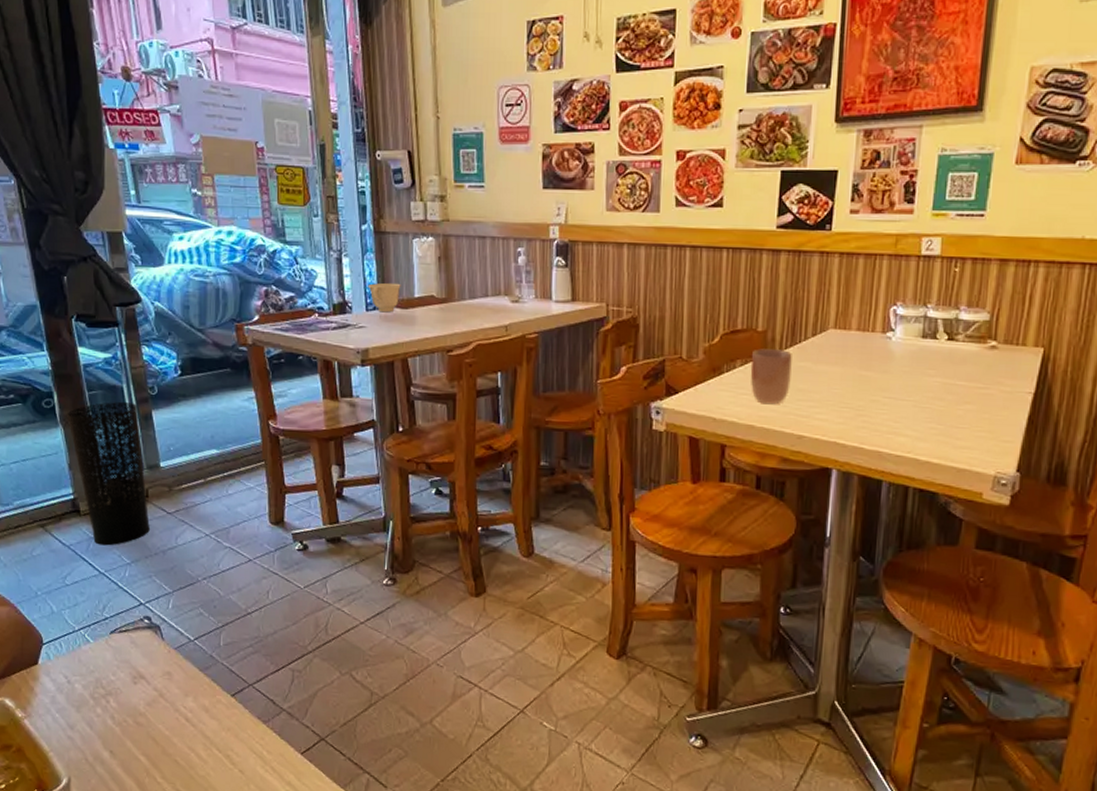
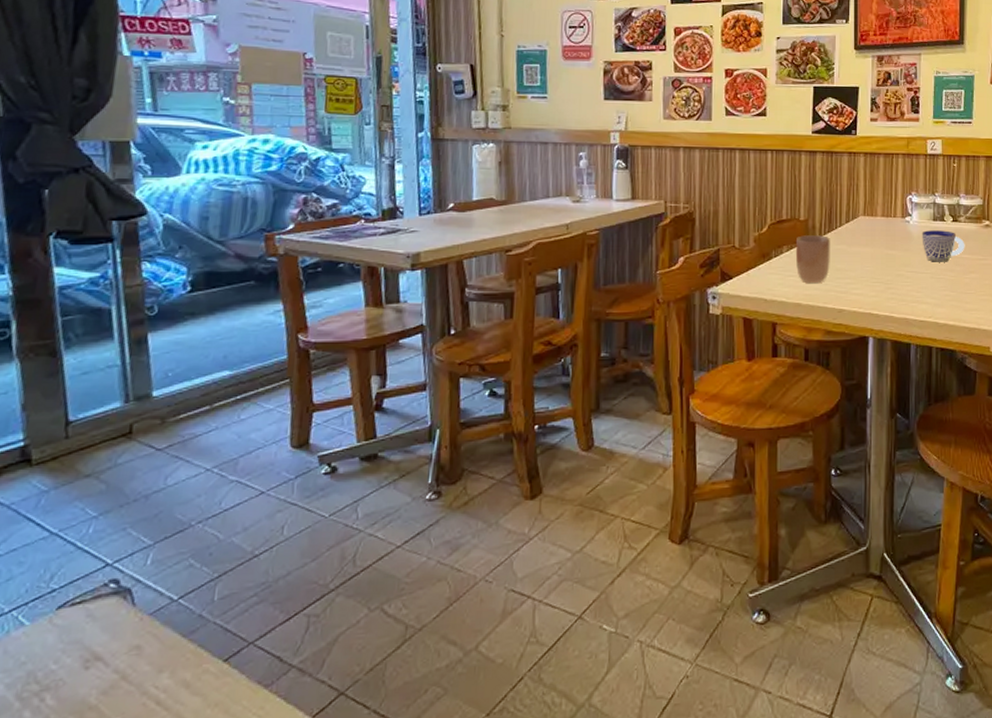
umbrella stand: present [67,402,150,546] -> none [27,326,131,499]
teacup: present [368,282,401,313] -> none [422,187,459,216]
cup: none [905,349,962,389] -> present [921,230,965,262]

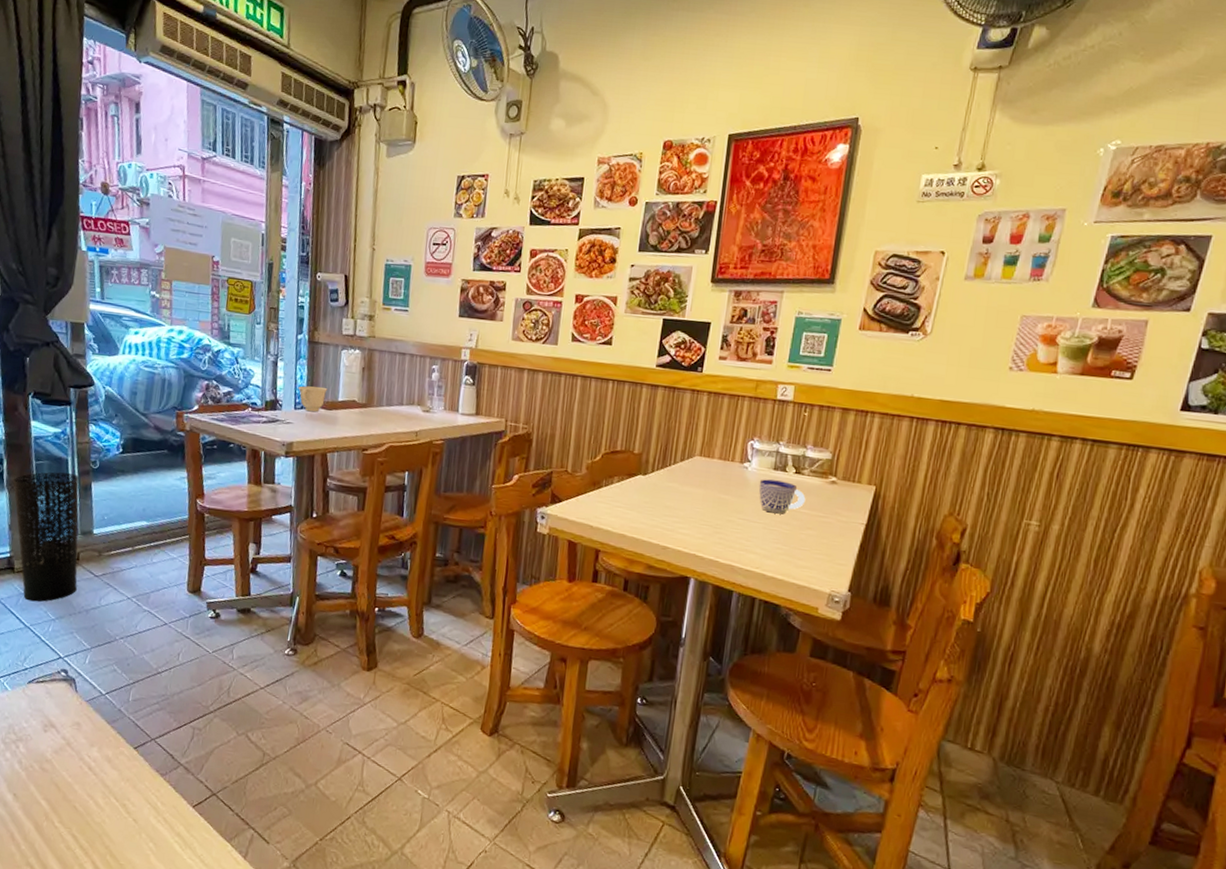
umbrella stand: none [27,326,131,499] -> present [13,472,79,602]
teacup: none [422,187,459,216] -> present [298,385,328,412]
cup: present [795,235,830,284] -> none [625,468,663,518]

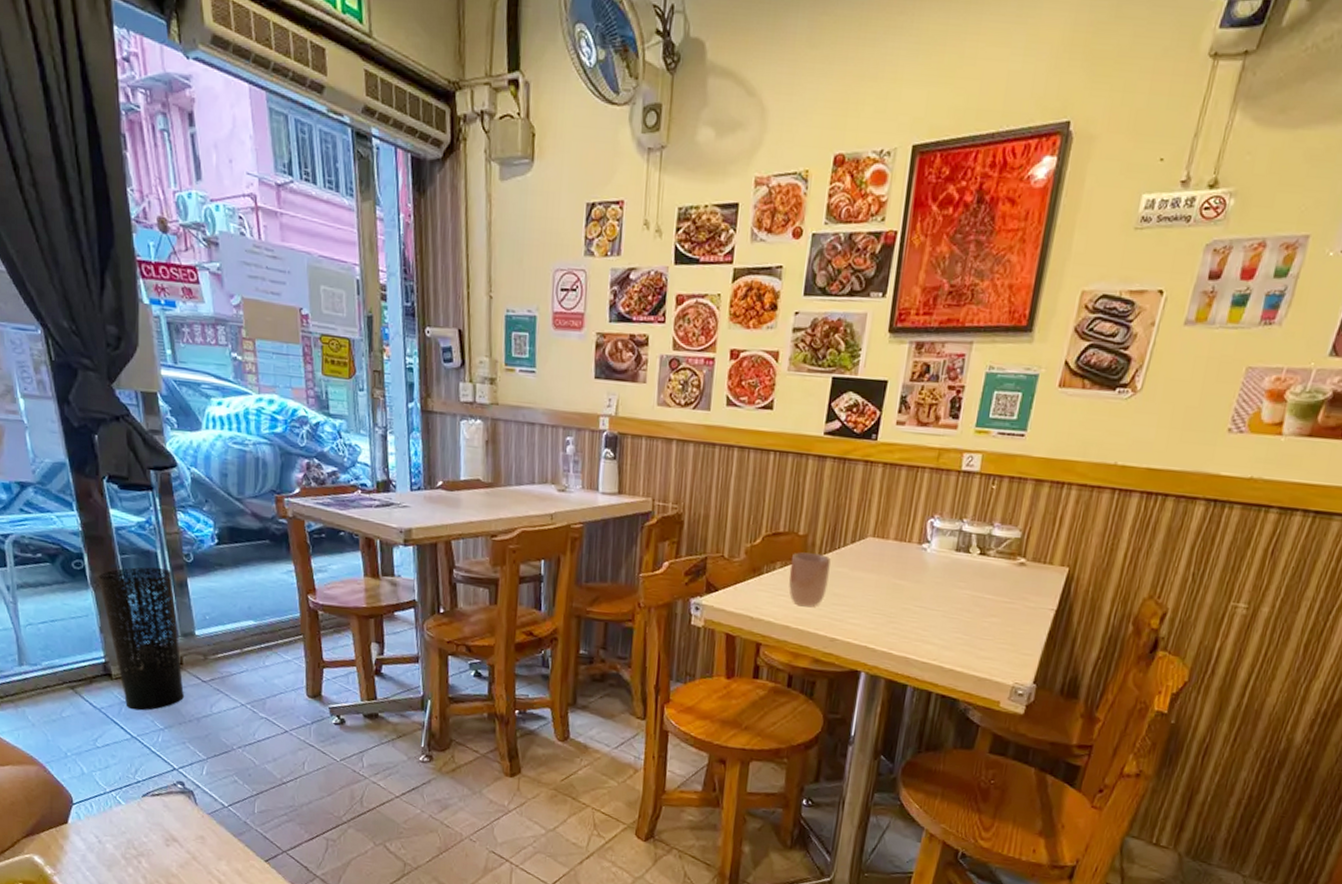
teacup: present [298,385,328,412] -> none [413,463,447,494]
cup: none [625,468,663,518] -> present [788,552,831,608]
cup: present [758,479,806,515] -> none [938,561,991,601]

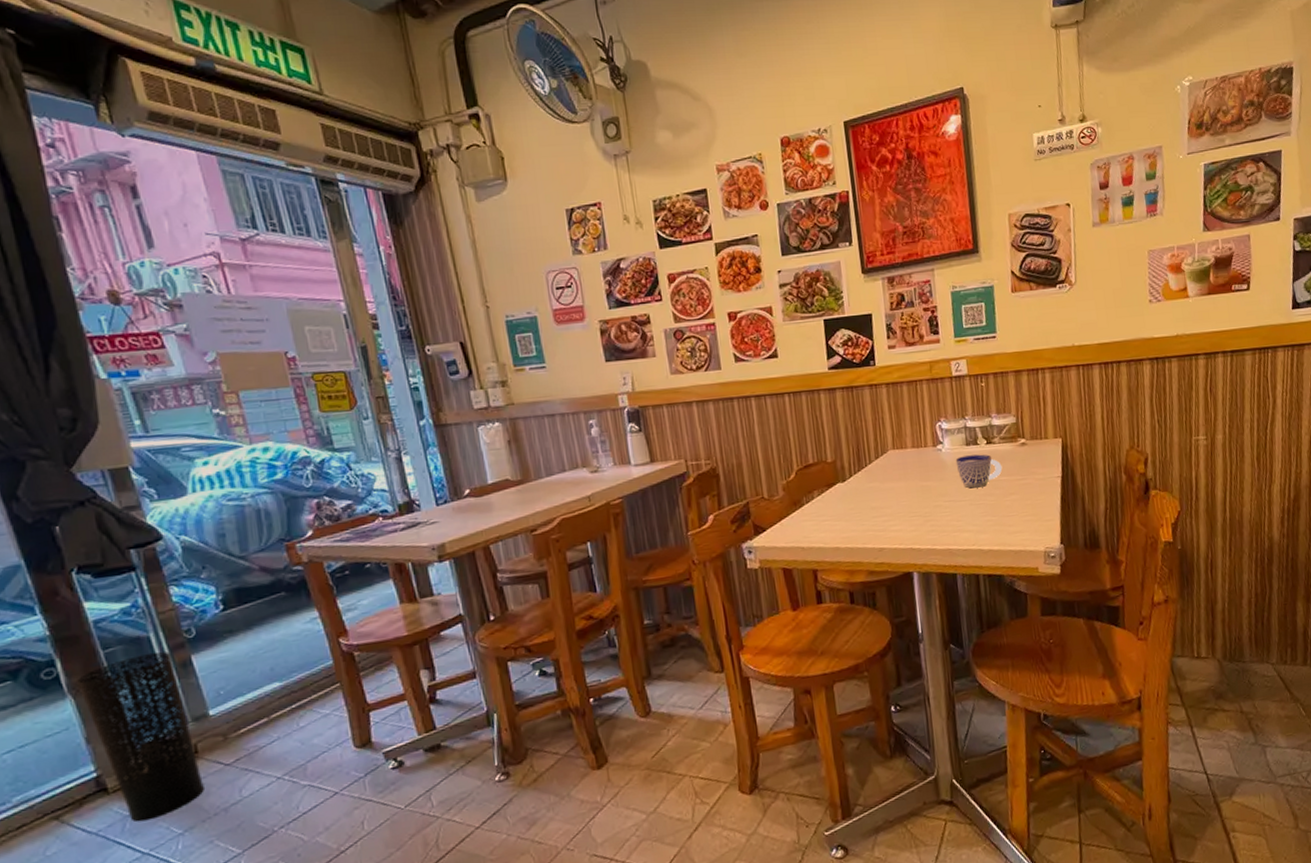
cup: present [788,552,831,608] -> none [825,475,865,527]
cup: none [938,561,991,601] -> present [955,454,1003,489]

